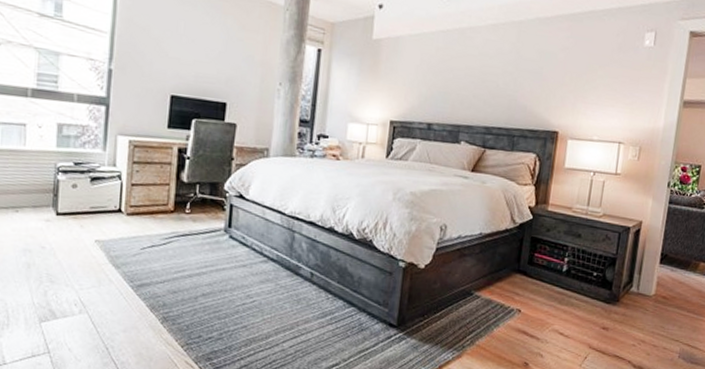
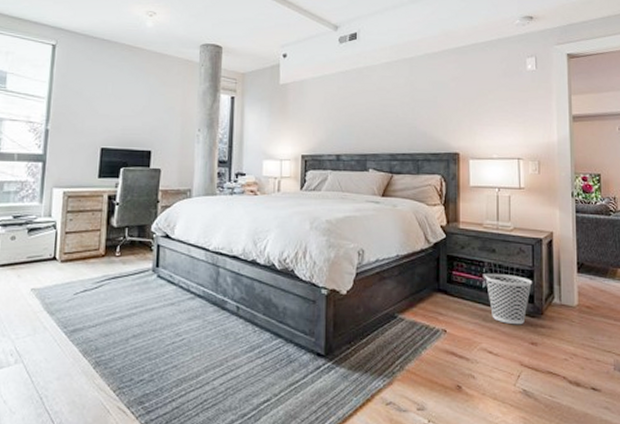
wastebasket: none [565,258,614,310] -> present [484,274,533,325]

